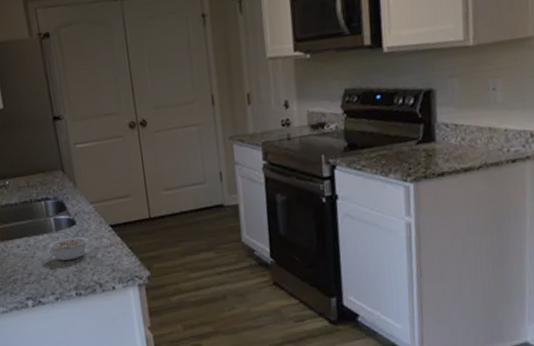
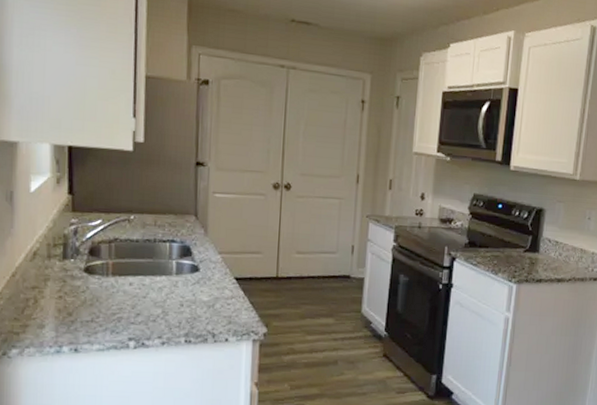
legume: present [47,236,93,261] -> none [164,283,214,306]

